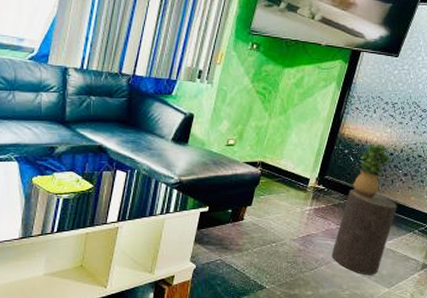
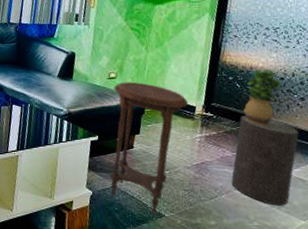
side table: none [215,150,303,287] -> present [110,81,188,215]

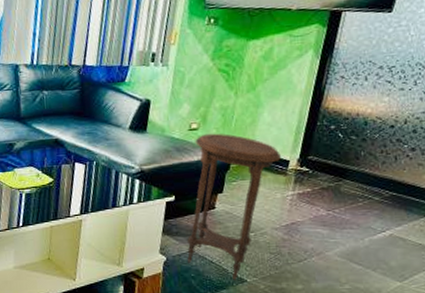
stool: present [231,115,300,206] -> none [323,169,405,267]
potted plant: present [243,69,283,126] -> none [344,115,392,181]

